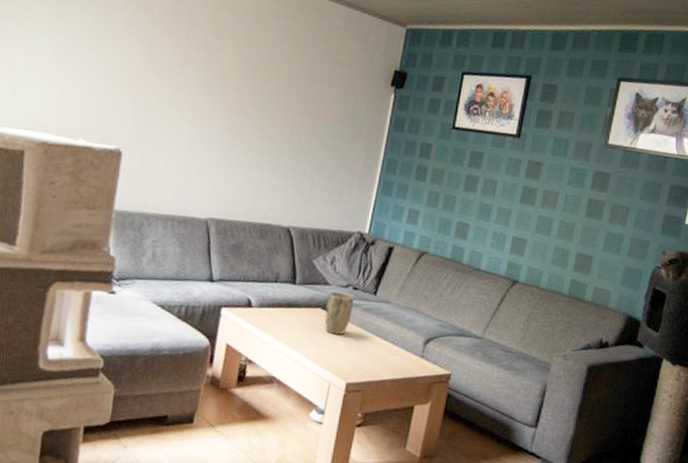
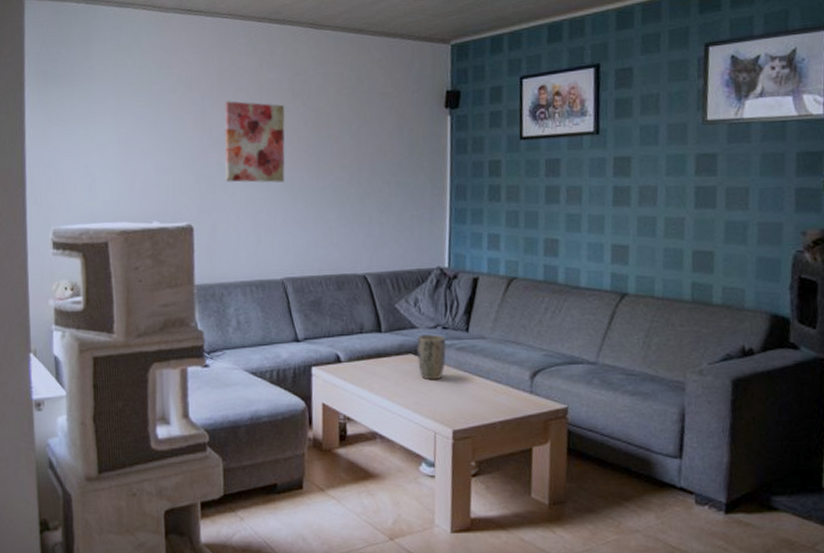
wall art: none [164,33,238,125] -> present [224,101,286,183]

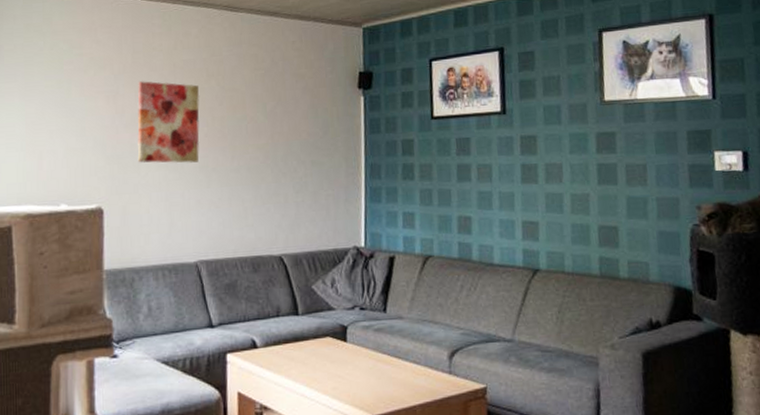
plant pot: present [417,334,446,380] -> none [334,315,364,364]

